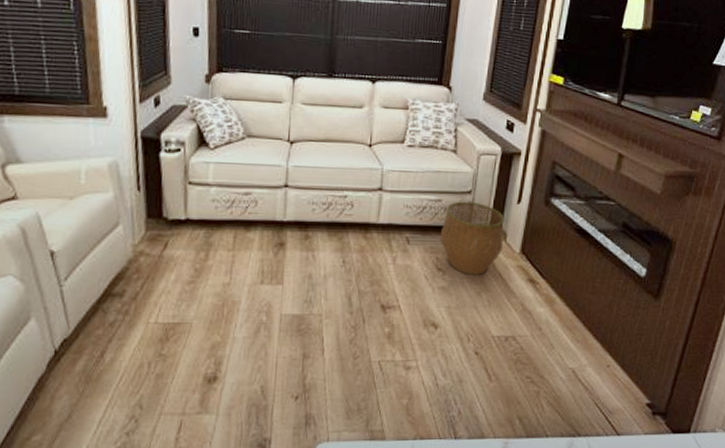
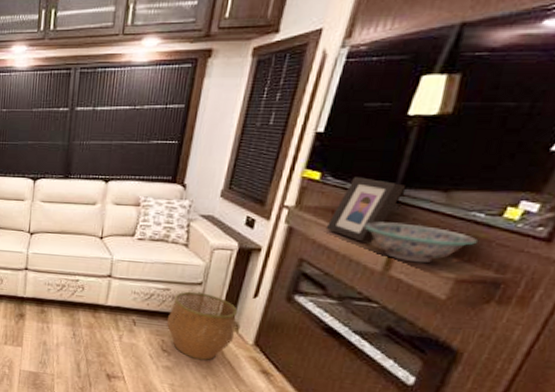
picture frame: none [571,82,626,145] -> present [325,177,407,244]
decorative bowl: none [599,124,677,162] -> present [364,221,479,263]

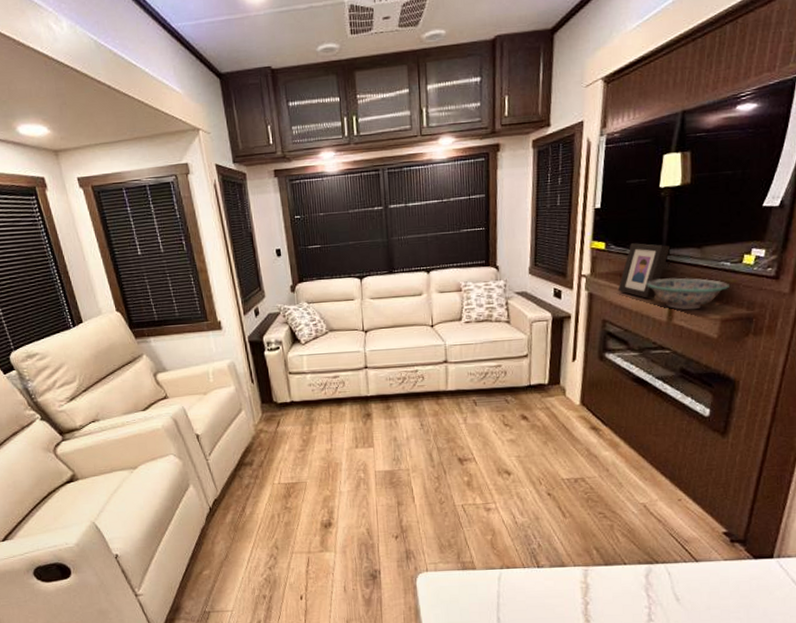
basket: present [167,289,238,361] -> none [503,362,564,428]

